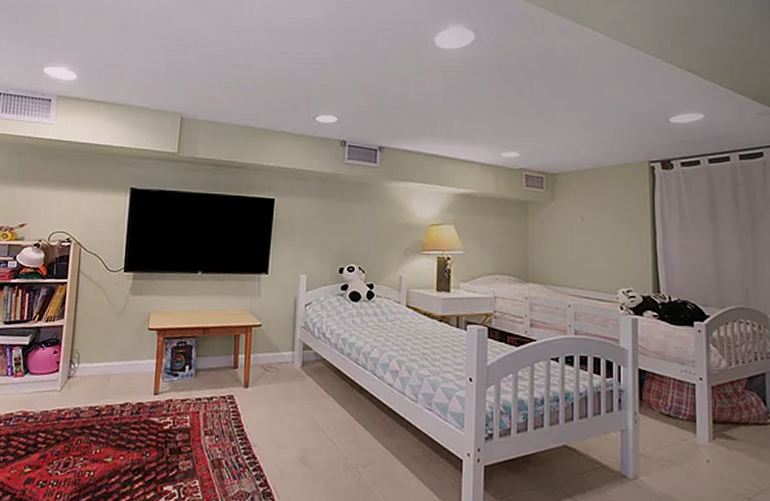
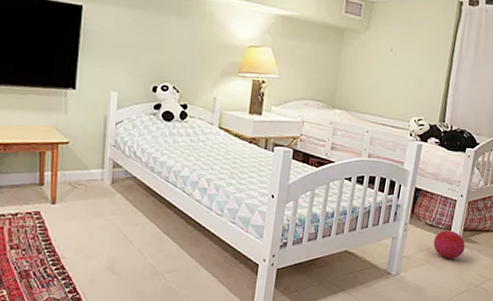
ball: none [676,422,721,461] -> present [433,230,466,259]

